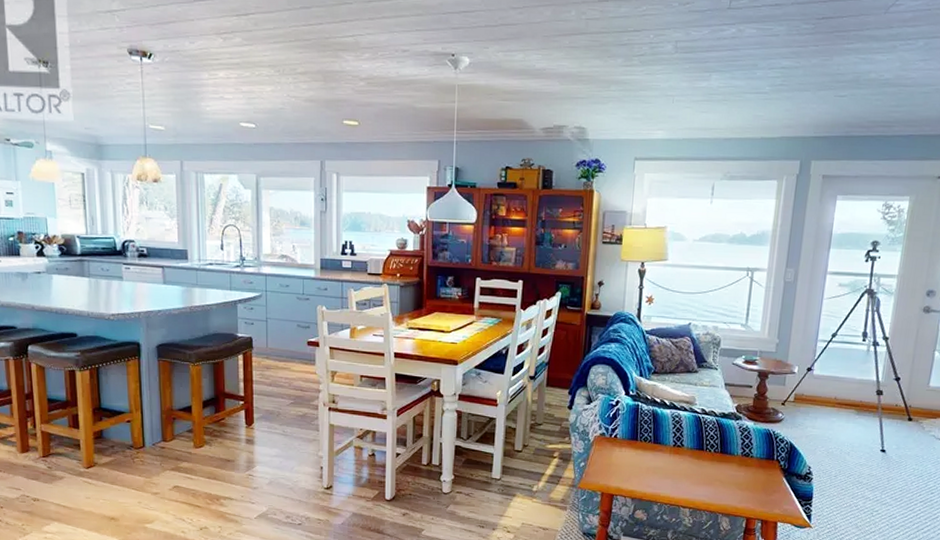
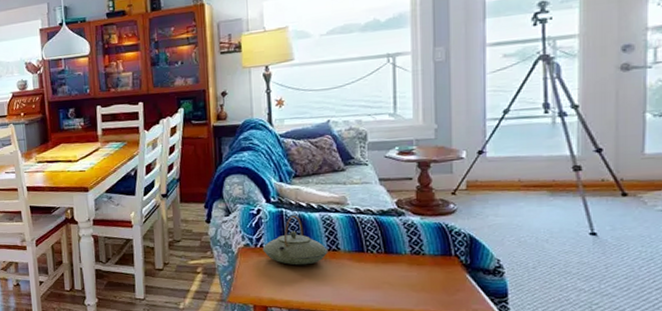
teapot: none [616,409,674,458] -> present [262,215,328,265]

